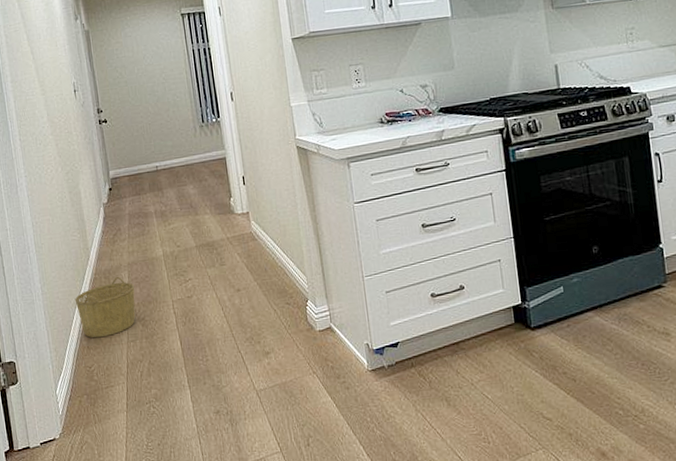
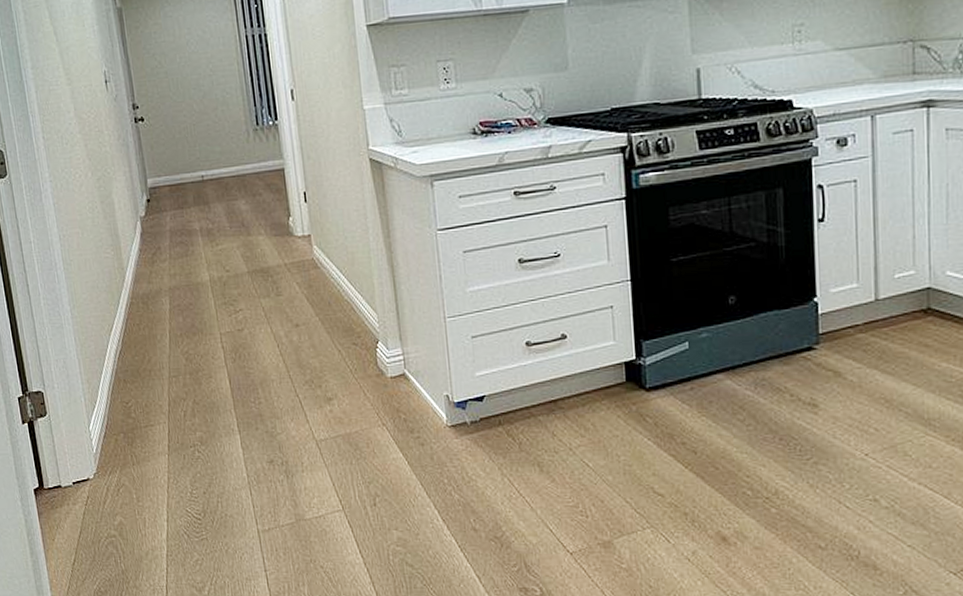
basket: present [74,276,135,338] -> none [108,302,178,371]

